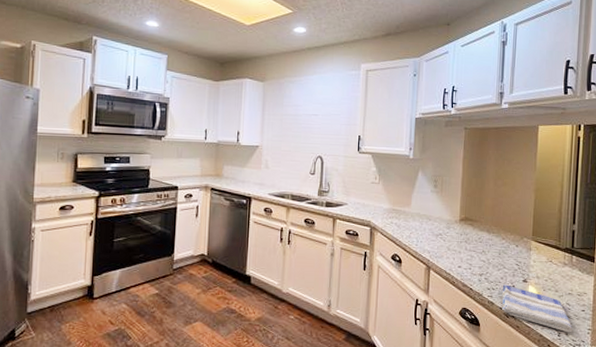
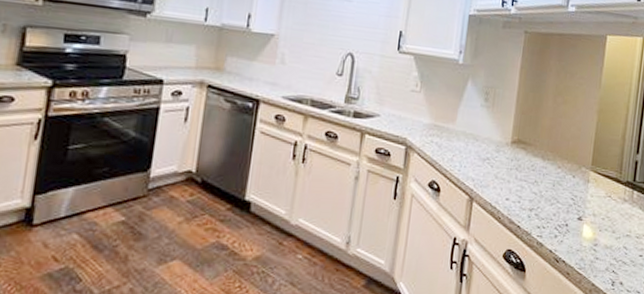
dish towel: present [502,284,573,333] -> none [552,222,629,282]

